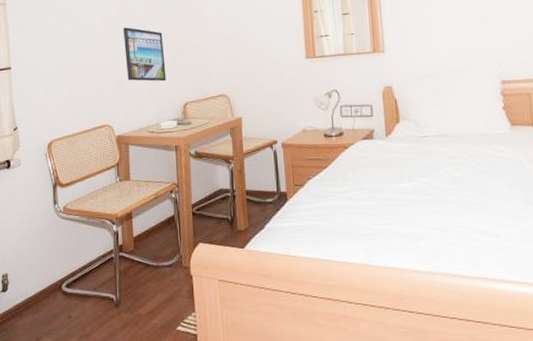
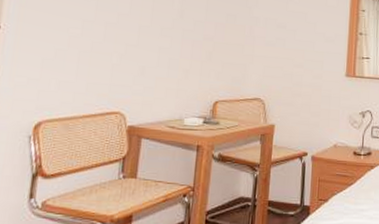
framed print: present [123,27,166,82] -> none [153,9,202,75]

